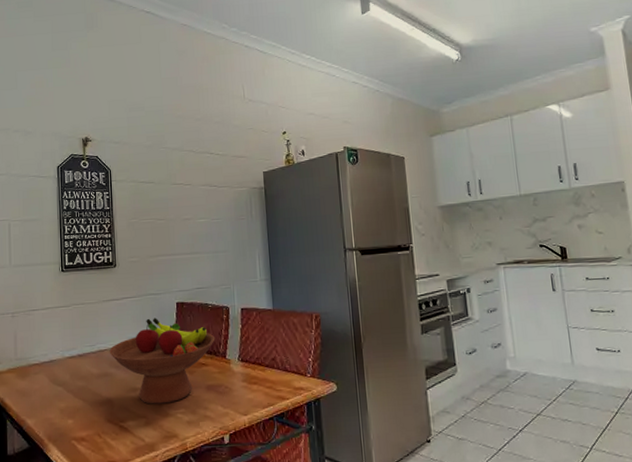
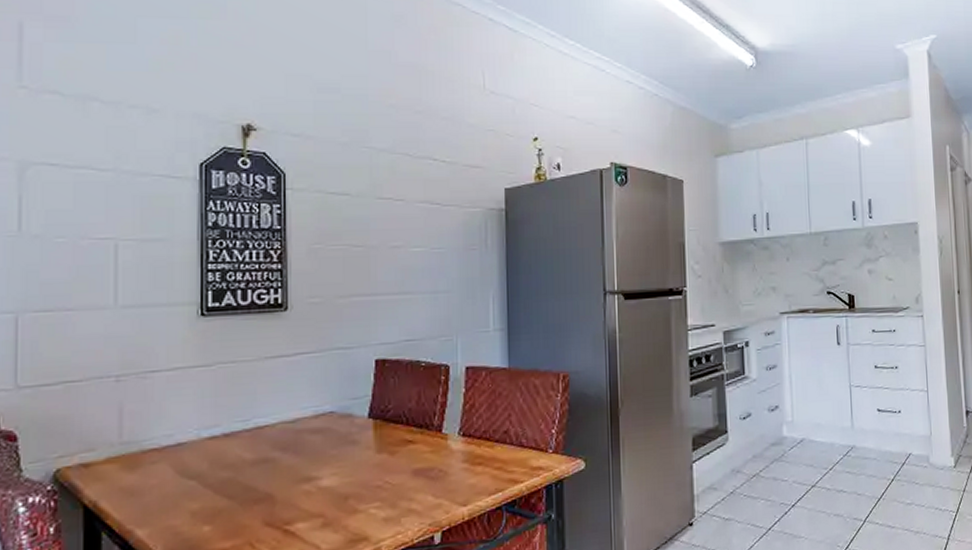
fruit bowl: present [109,318,216,405] -> none [272,380,429,499]

